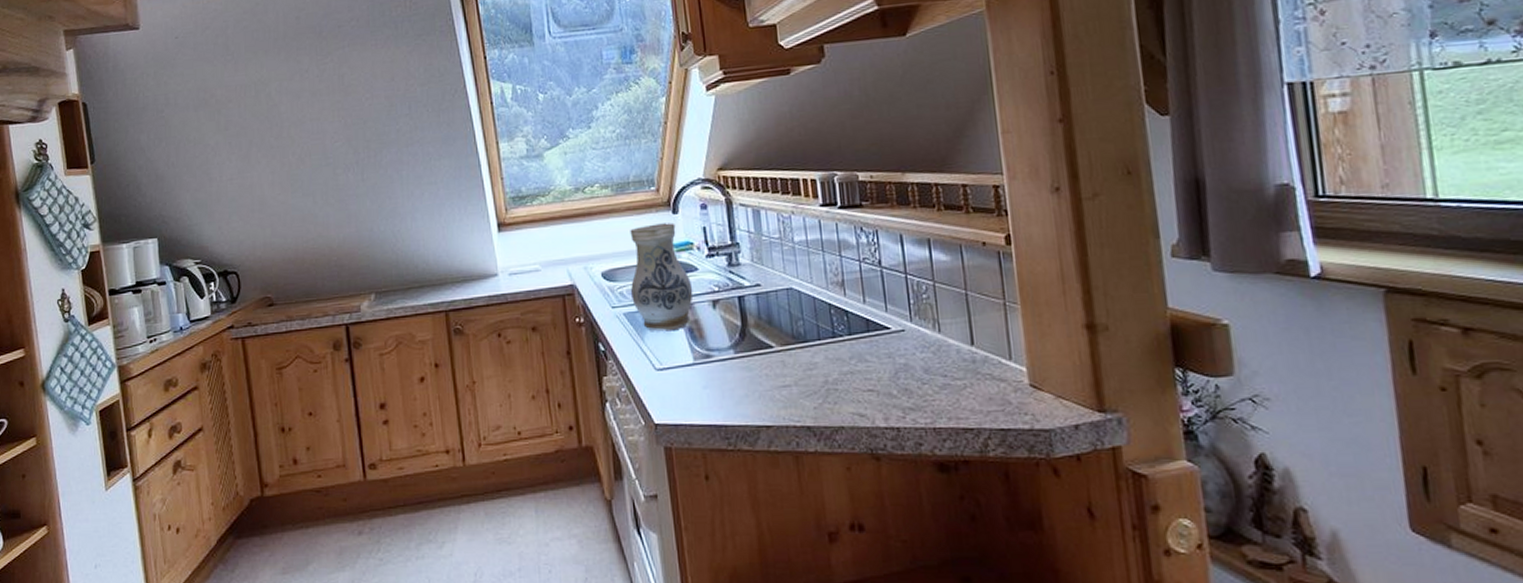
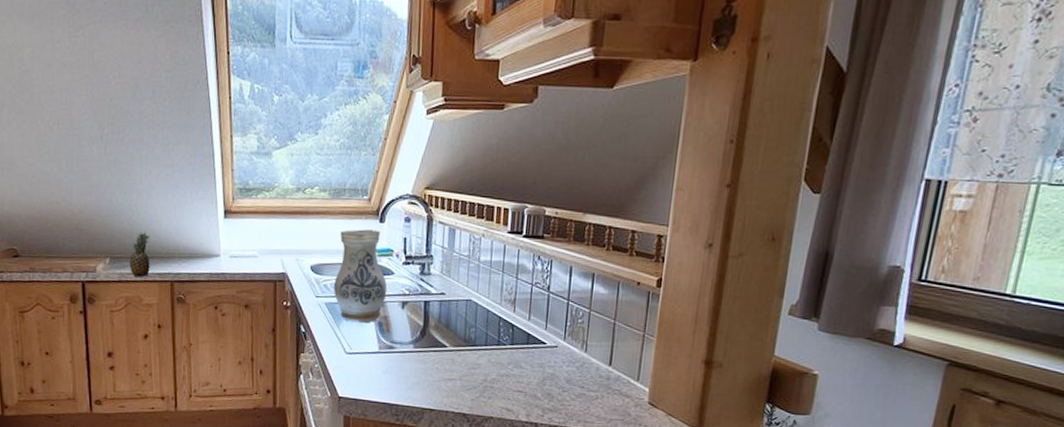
fruit: none [396,259,421,311] -> present [129,232,151,277]

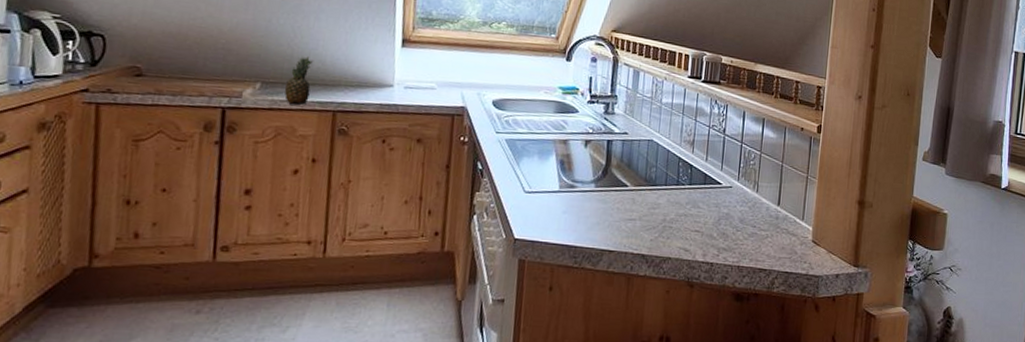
ceramic pitcher: present [334,229,388,323] -> none [515,66,571,161]

